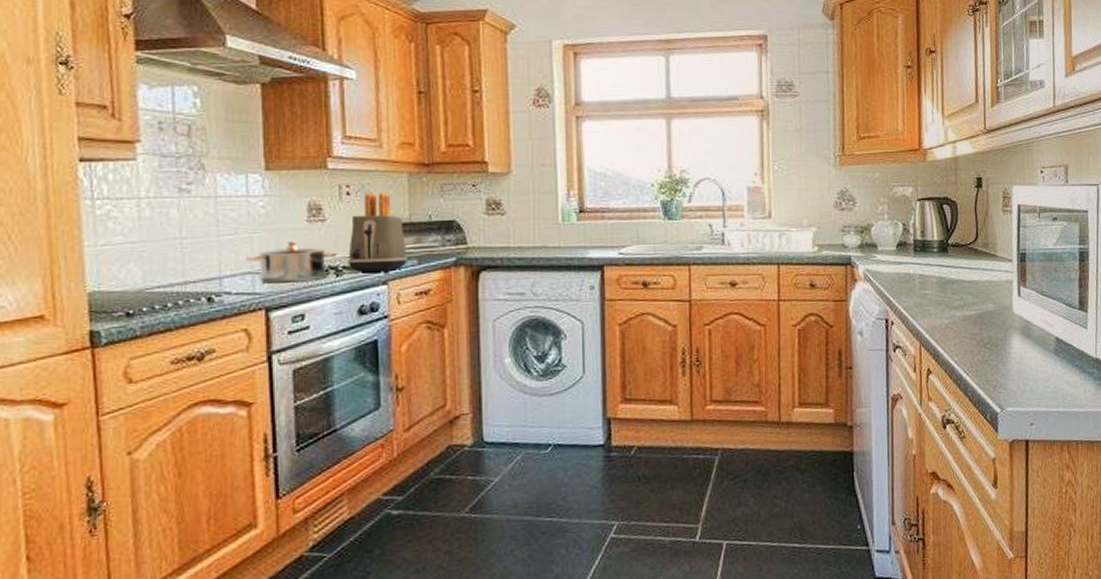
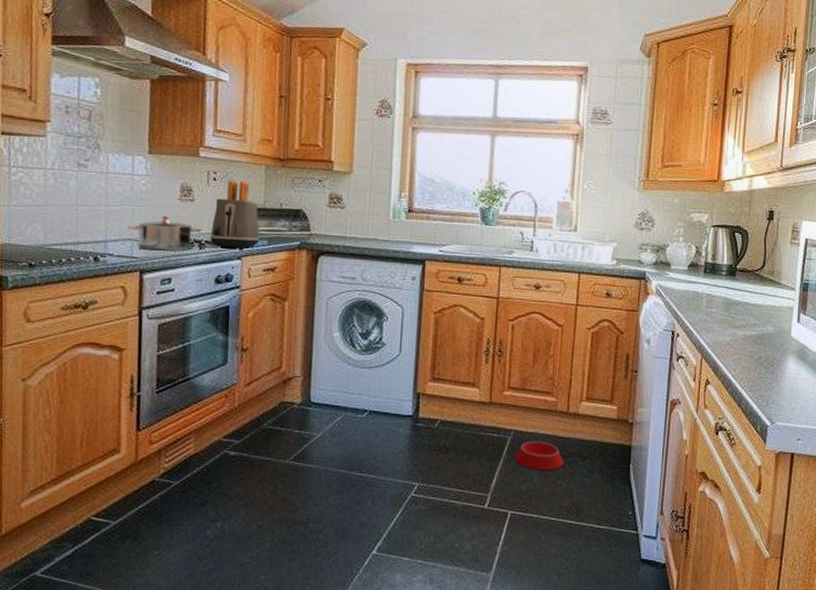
pet bowl: none [724,457,781,491] -> present [514,441,564,470]

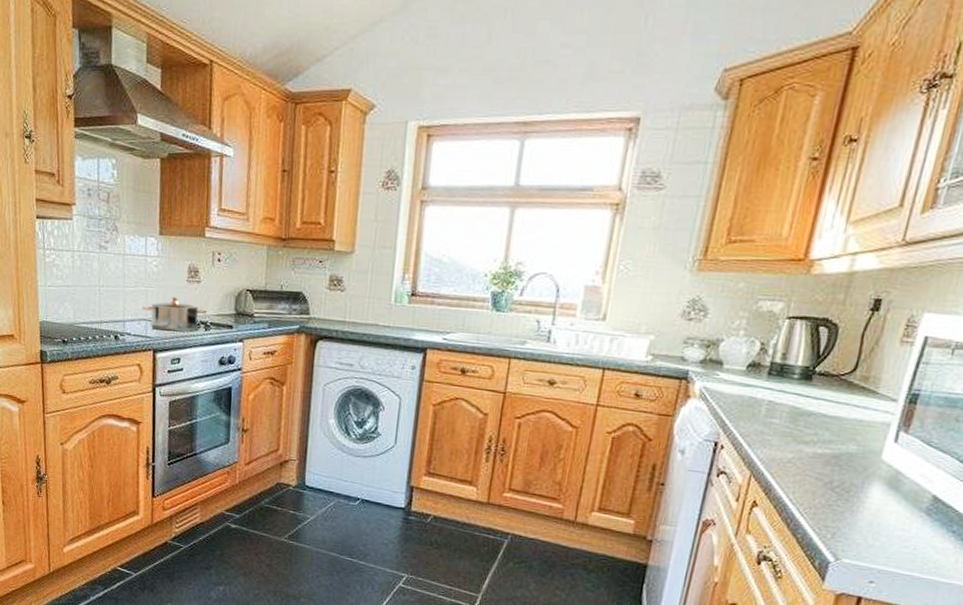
toaster: present [210,180,260,251] -> none [215,261,261,333]
pet bowl: present [514,441,564,470] -> none [510,546,566,579]

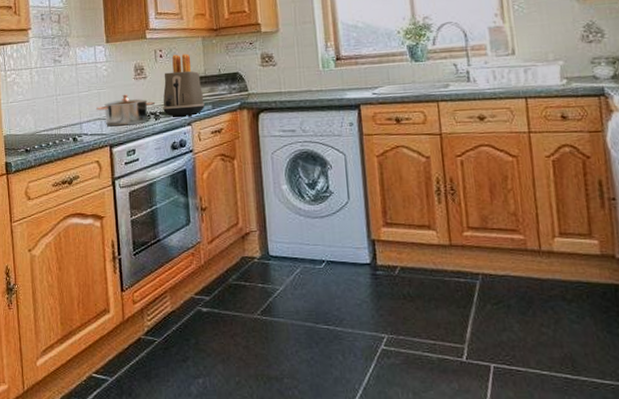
toaster: none [215,261,261,333] -> present [163,54,205,117]

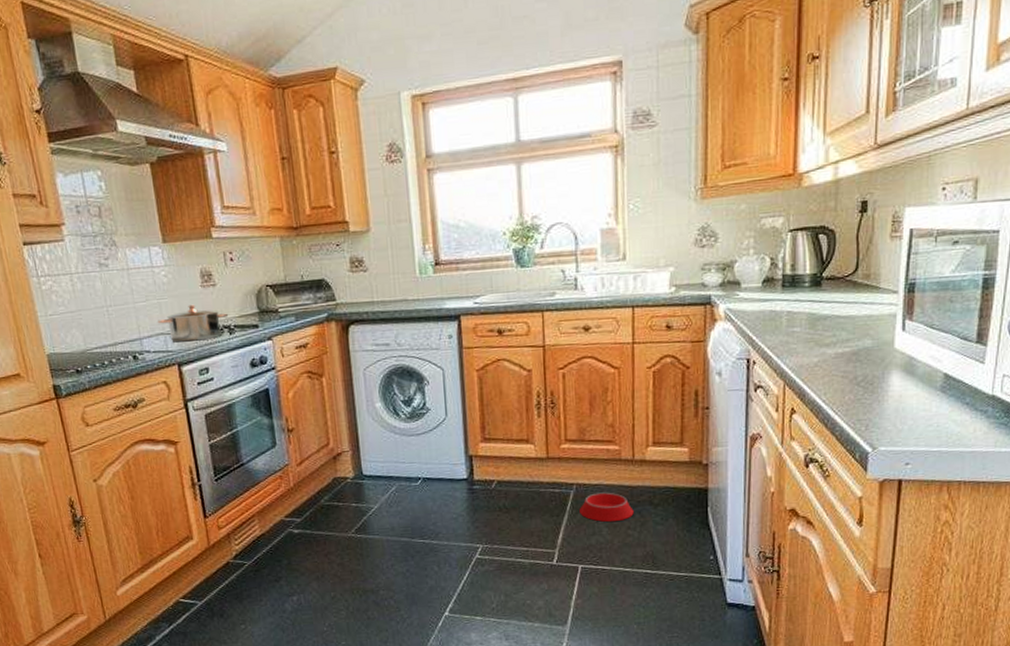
toaster: present [163,54,205,117] -> none [236,257,287,331]
pet bowl: none [487,284,546,316] -> present [579,492,634,522]

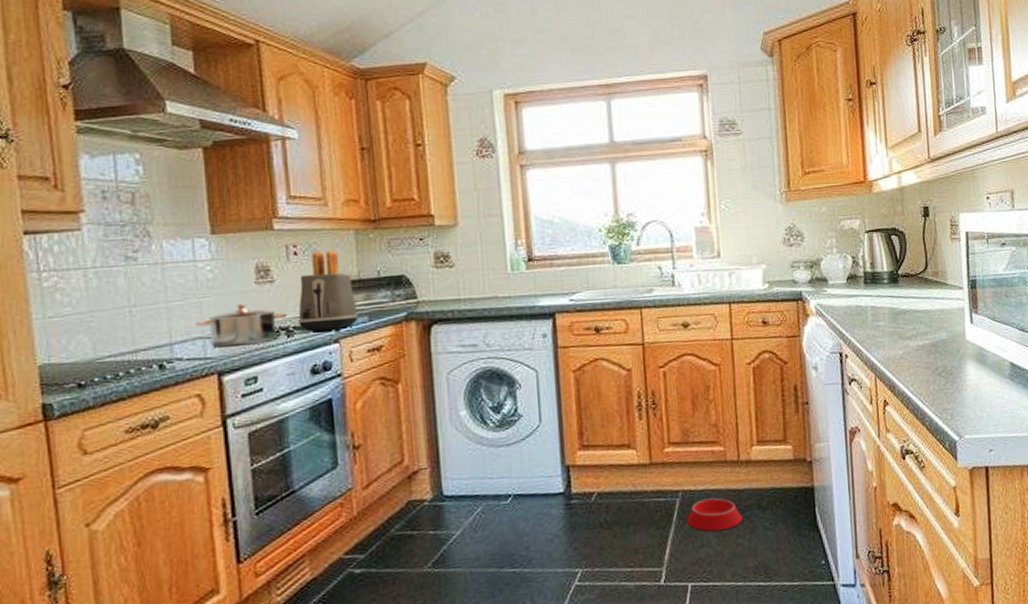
toaster: none [236,257,287,331] -> present [298,251,358,333]

